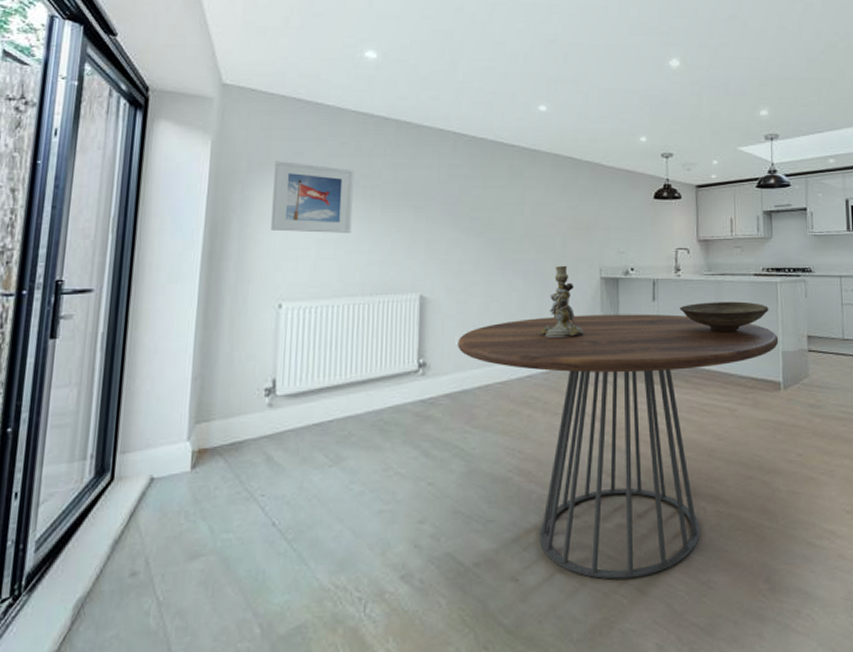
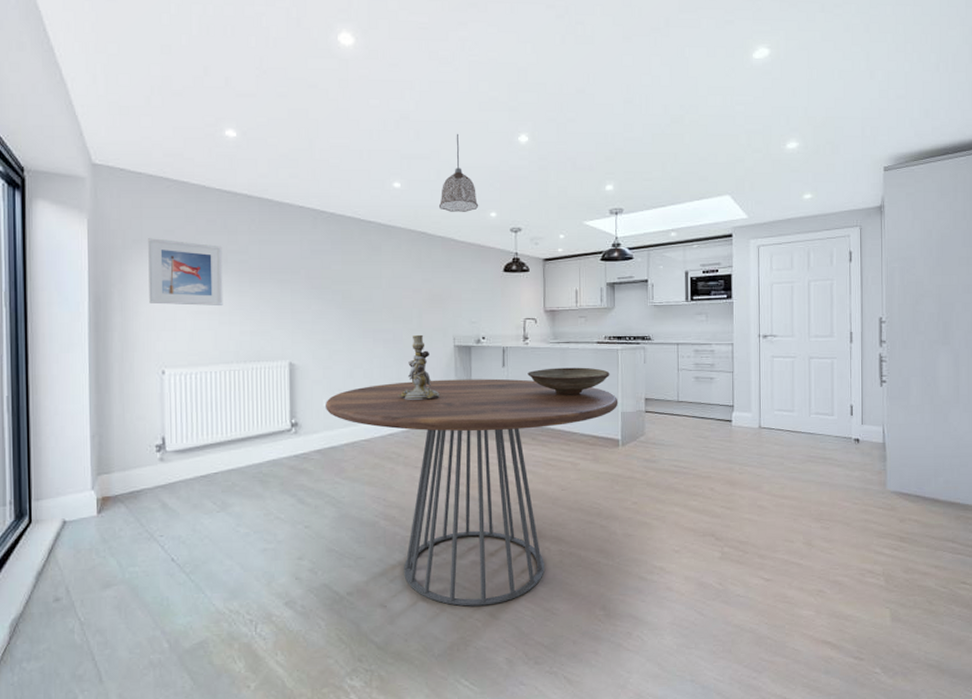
pendant lamp: none [586,57,628,136] -> present [438,133,479,212]

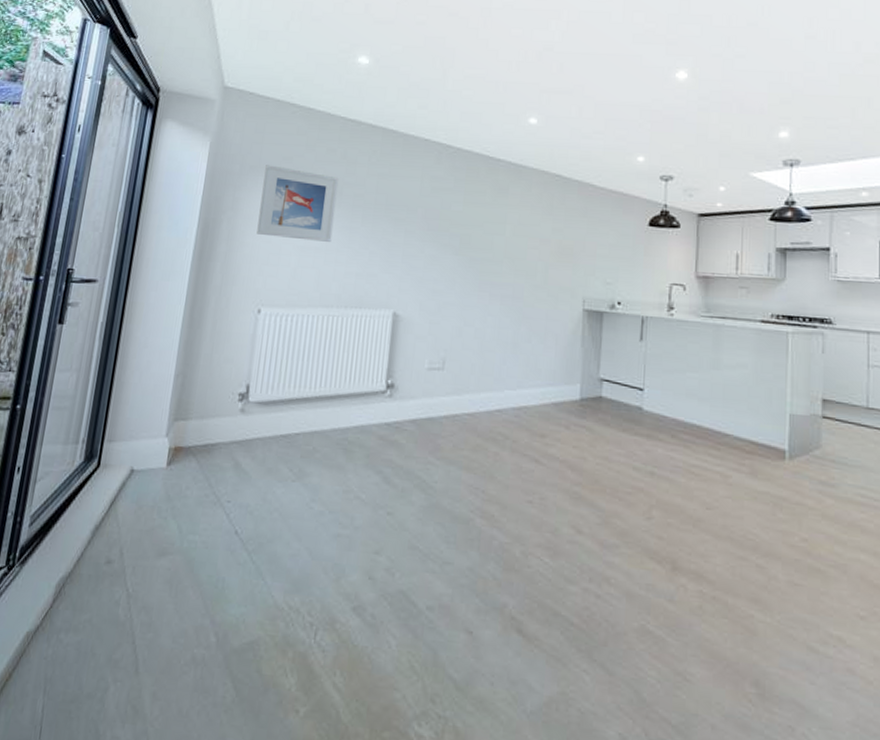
dining table: present [326,378,619,606] -> none [427,347,787,654]
candlestick: present [397,334,440,401] -> none [511,292,561,373]
pendant lamp: present [438,133,479,212] -> none [578,67,625,155]
decorative bowl: present [527,367,610,395] -> none [670,347,776,386]

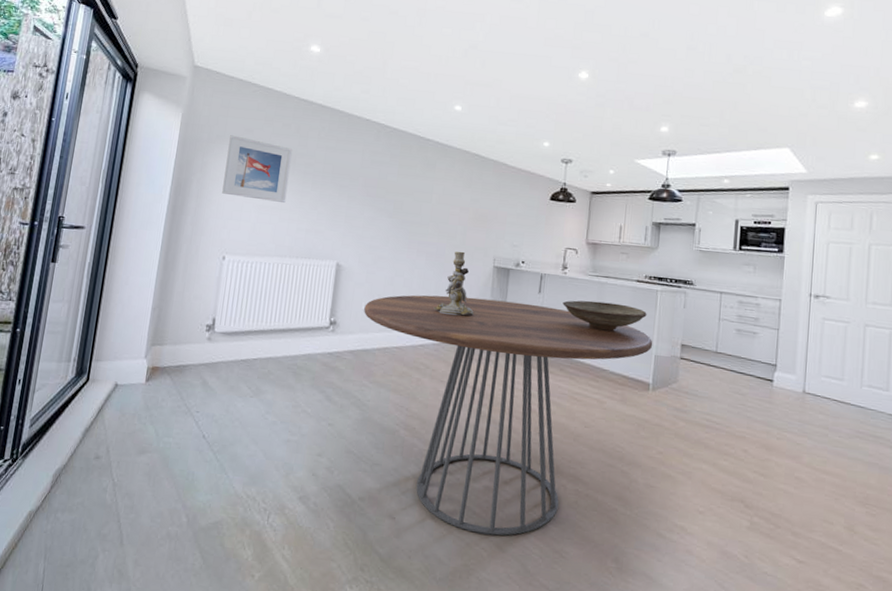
dining table: none [427,347,787,654] -> present [364,295,653,536]
candlestick: none [511,292,561,373] -> present [433,251,474,316]
decorative bowl: none [670,347,776,386] -> present [562,300,647,332]

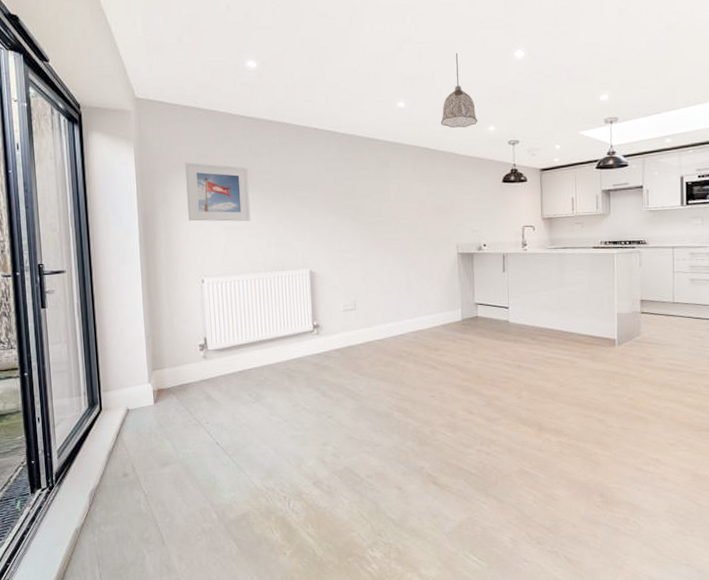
dining table: present [364,295,653,536] -> none [343,283,615,490]
candlestick: present [433,251,474,316] -> none [407,243,445,305]
pendant lamp: none [494,65,534,140] -> present [440,52,478,128]
decorative bowl: present [562,300,647,332] -> none [527,271,606,298]

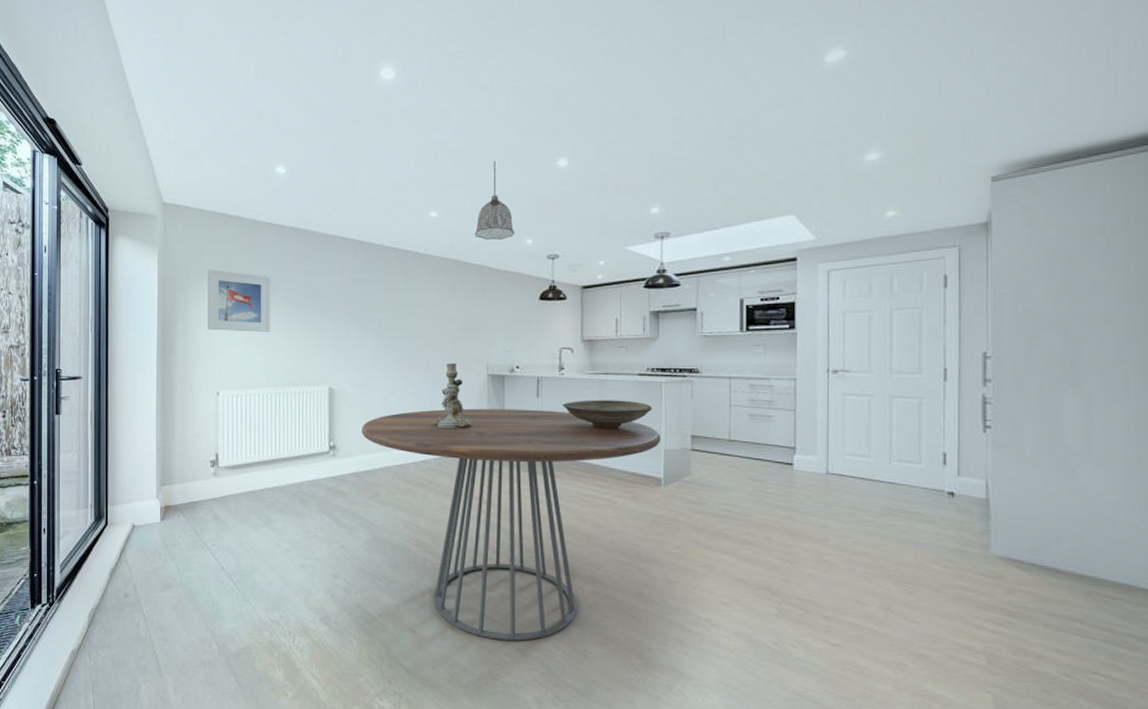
dining table: none [343,283,615,490] -> present [362,408,661,641]
candlestick: none [407,243,445,305] -> present [430,362,472,429]
decorative bowl: none [527,271,606,298] -> present [563,400,652,429]

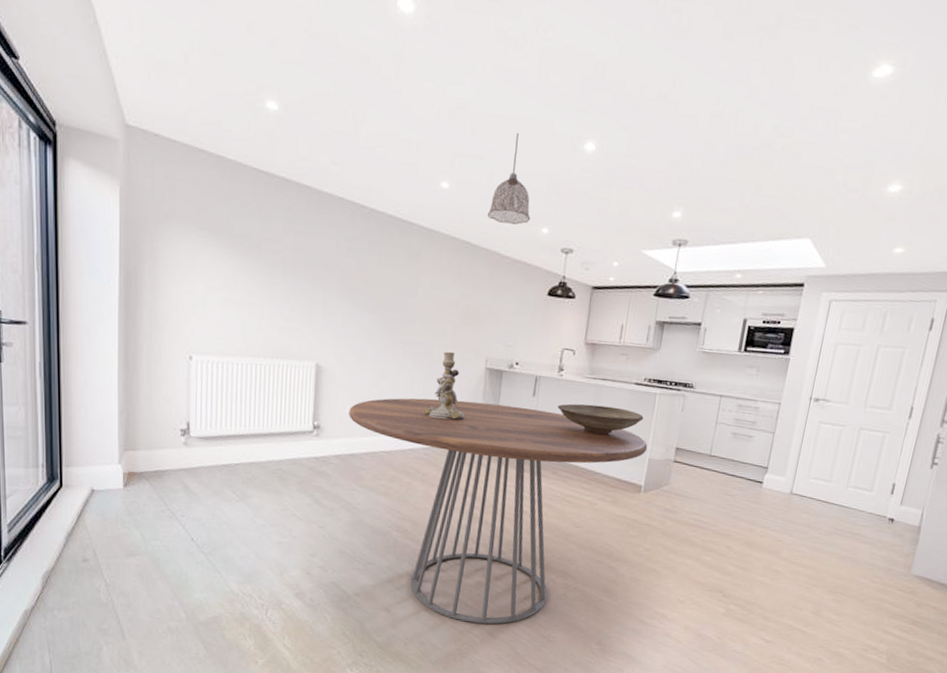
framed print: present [207,269,271,332] -> none [179,214,256,296]

